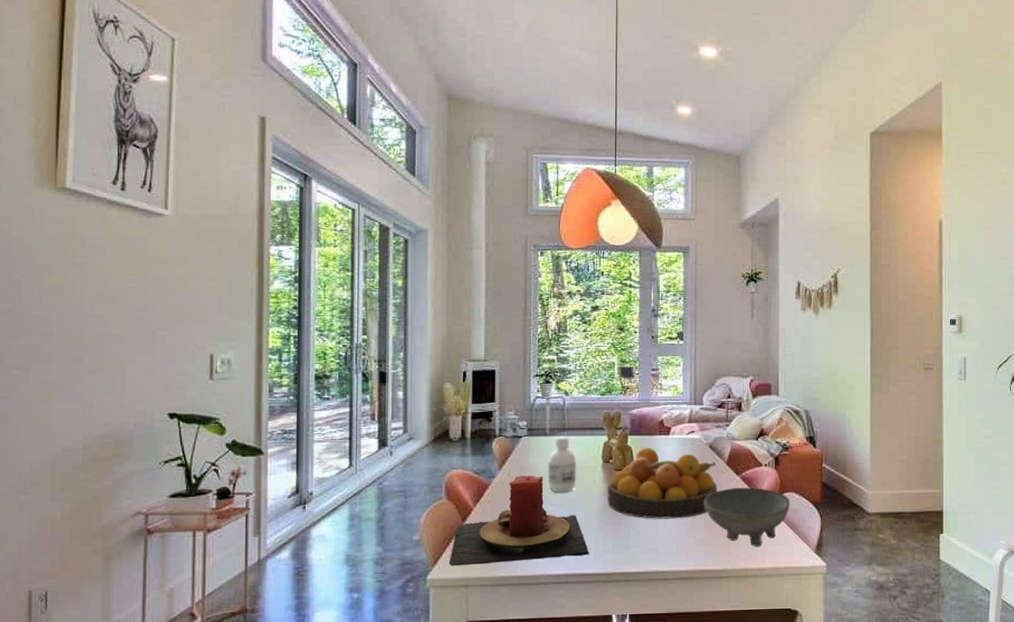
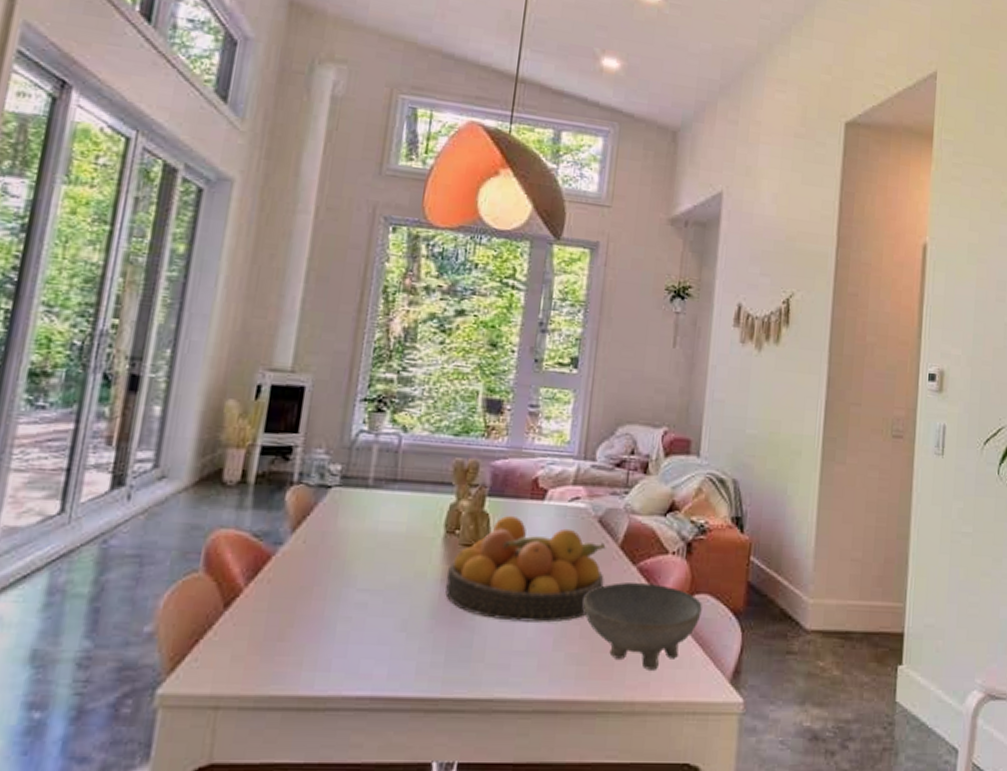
candle: present [449,475,589,566] -> none [194,543,410,677]
bottle: present [547,436,577,493] -> none [361,490,408,574]

